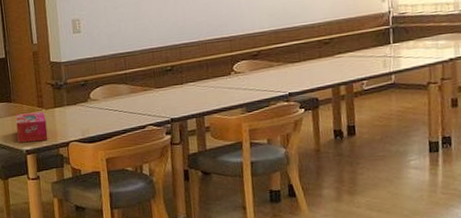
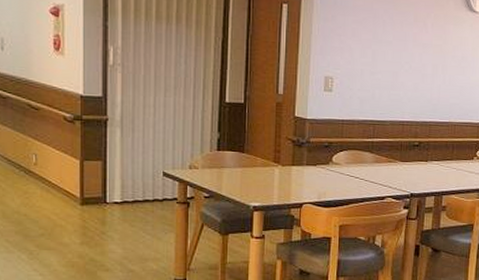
tissue box: present [15,111,48,143] -> none [246,166,281,199]

